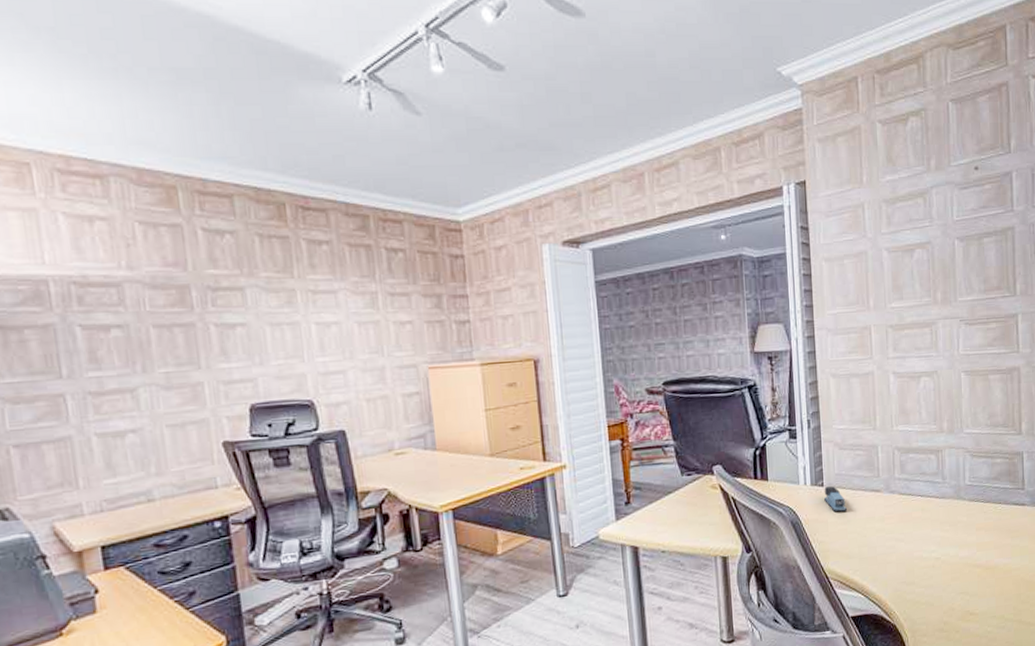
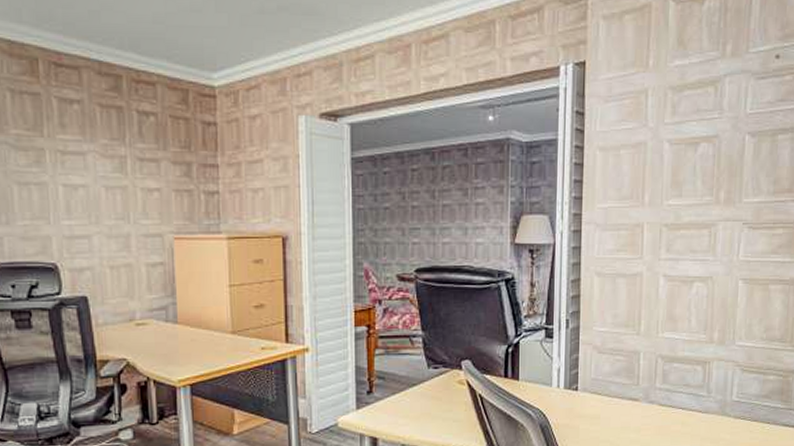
stapler: present [823,486,848,513] -> none [576,391,602,419]

